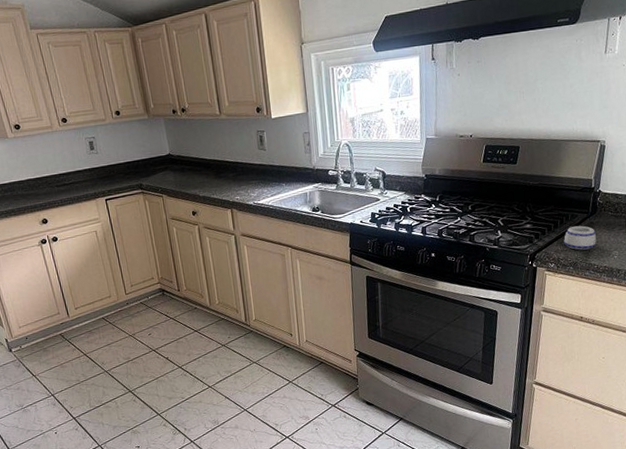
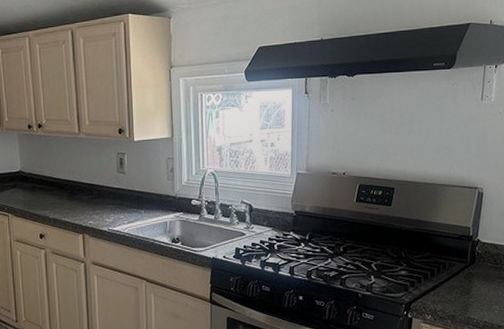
mug: present [564,225,596,250] -> none [441,276,475,302]

